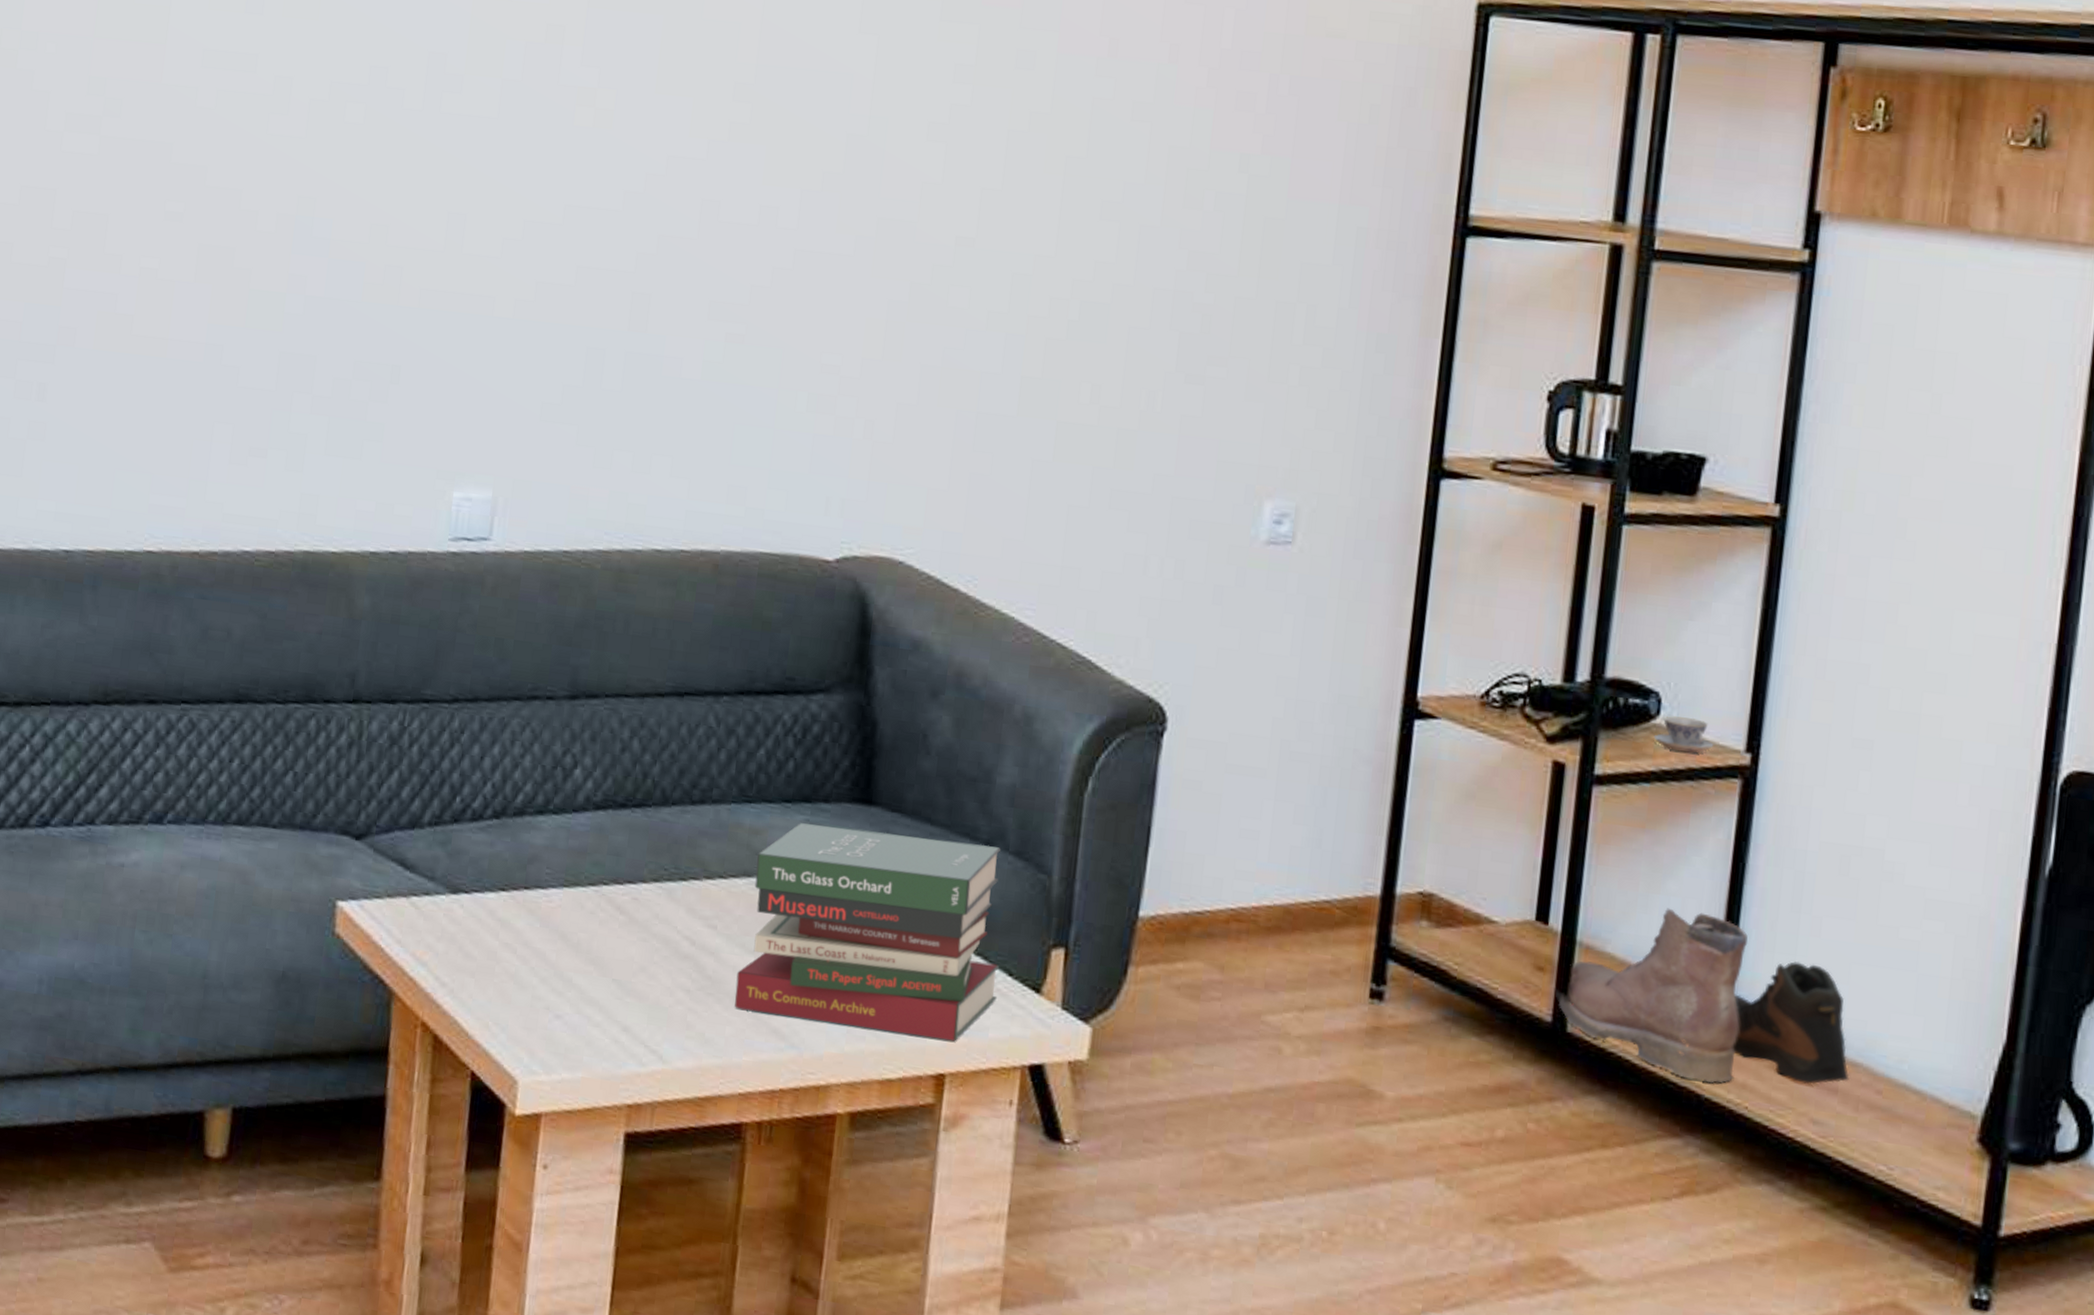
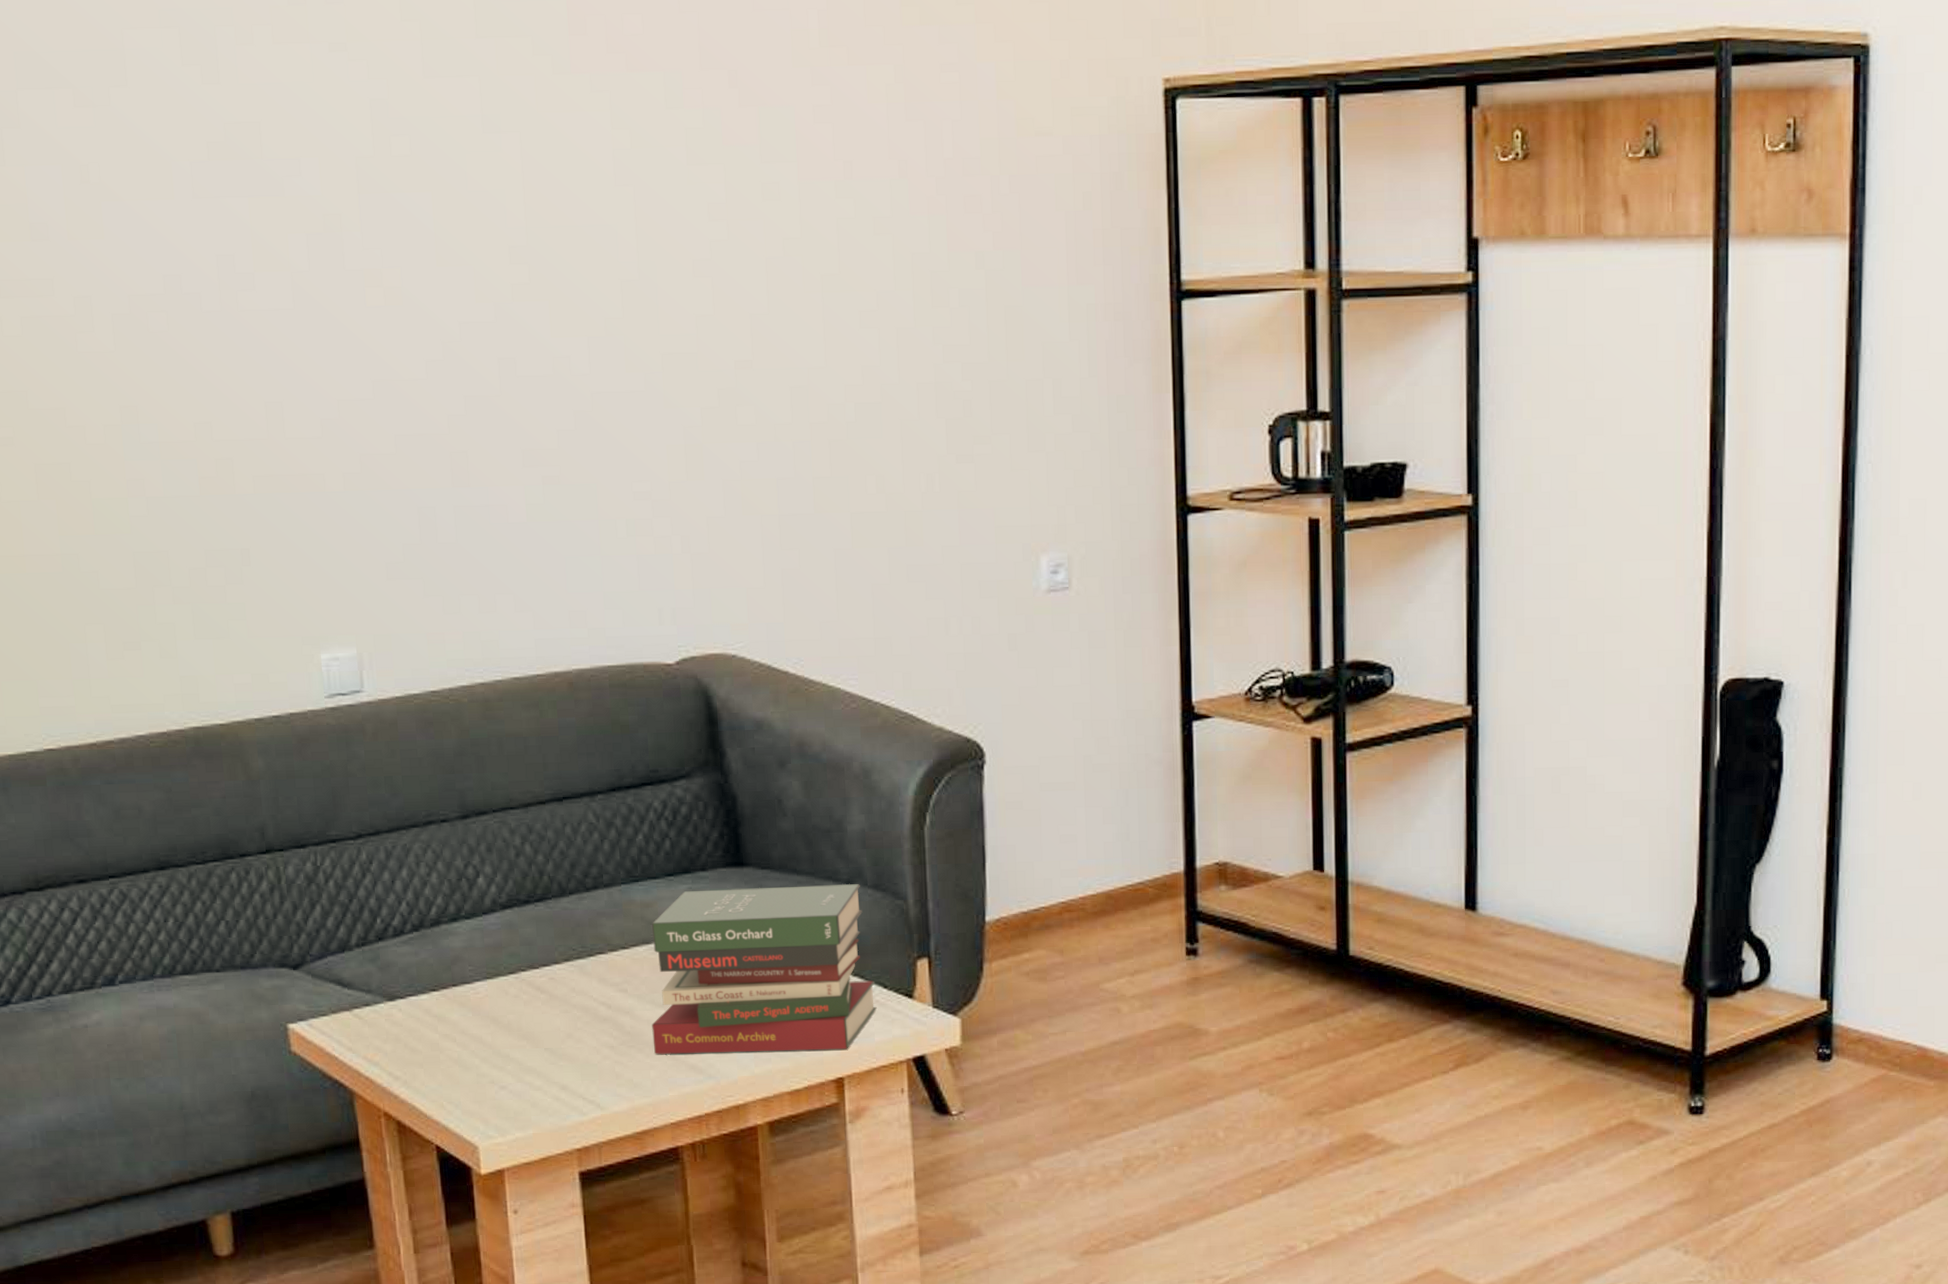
boot: present [1555,908,1748,1084] -> none [1336,841,1487,976]
teacup: present [1653,716,1714,753] -> none [1391,684,1441,713]
boot: present [1732,961,1849,1085] -> none [1480,868,1578,964]

